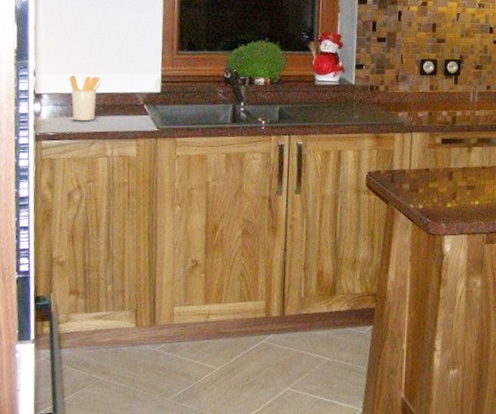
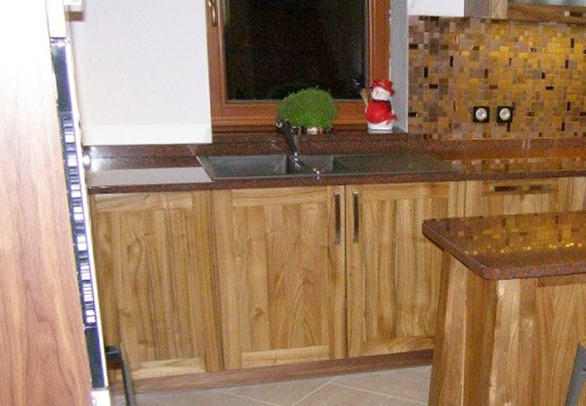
utensil holder: present [69,74,101,121] -> none [116,126,150,174]

